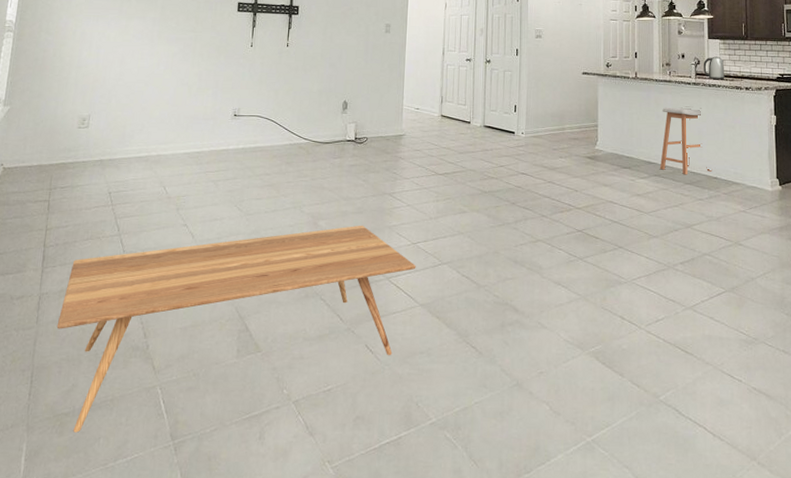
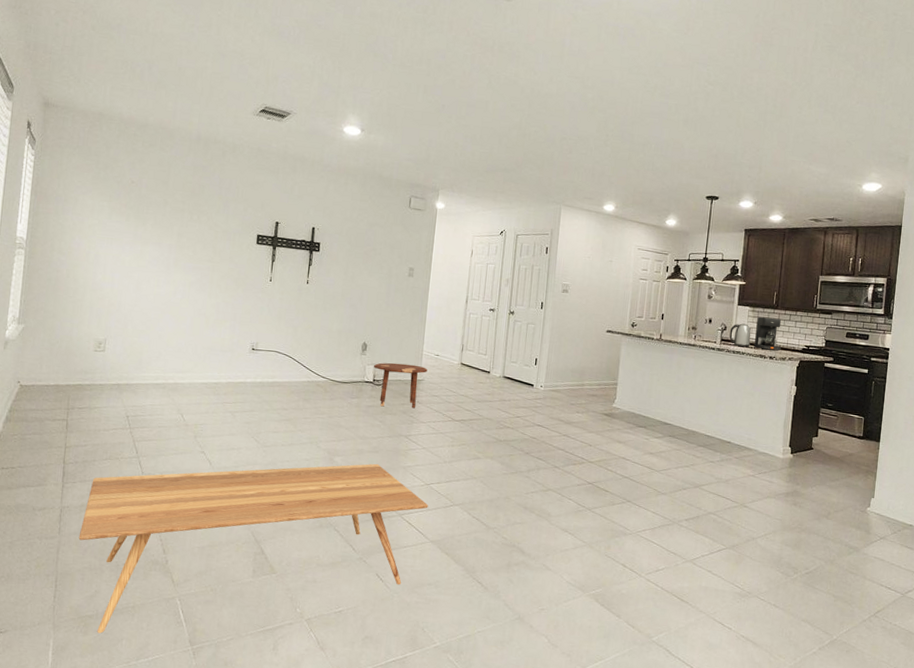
side table: none [355,119,409,165] -> present [374,362,428,409]
stool: present [659,106,713,175] -> none [674,370,727,438]
coffee maker: none [728,48,756,81] -> present [753,316,781,351]

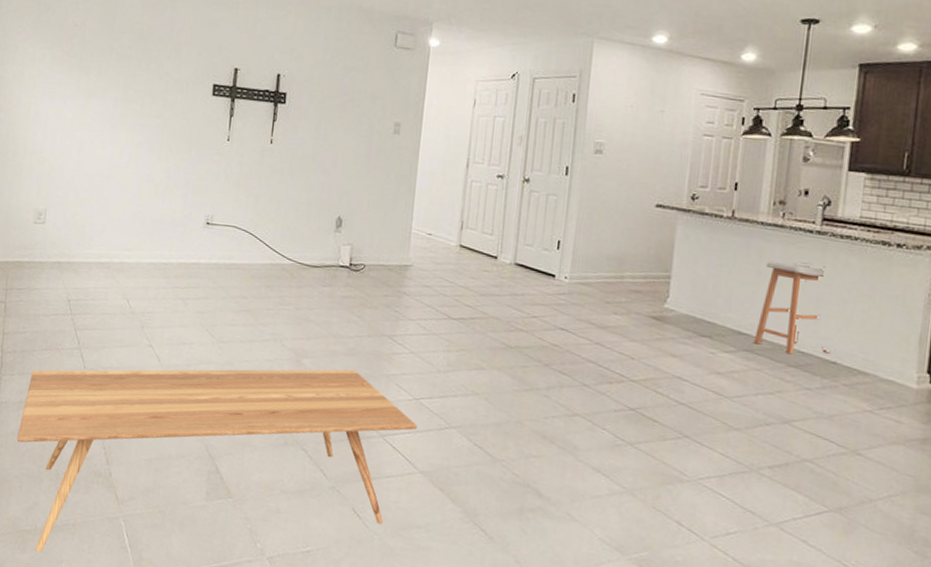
side table: present [374,362,428,409] -> none [351,242,418,302]
stool: none [674,370,727,438] -> present [753,260,831,355]
kettle: present [729,323,752,348] -> none [835,196,870,231]
coffee maker: present [753,316,781,351] -> none [872,186,915,236]

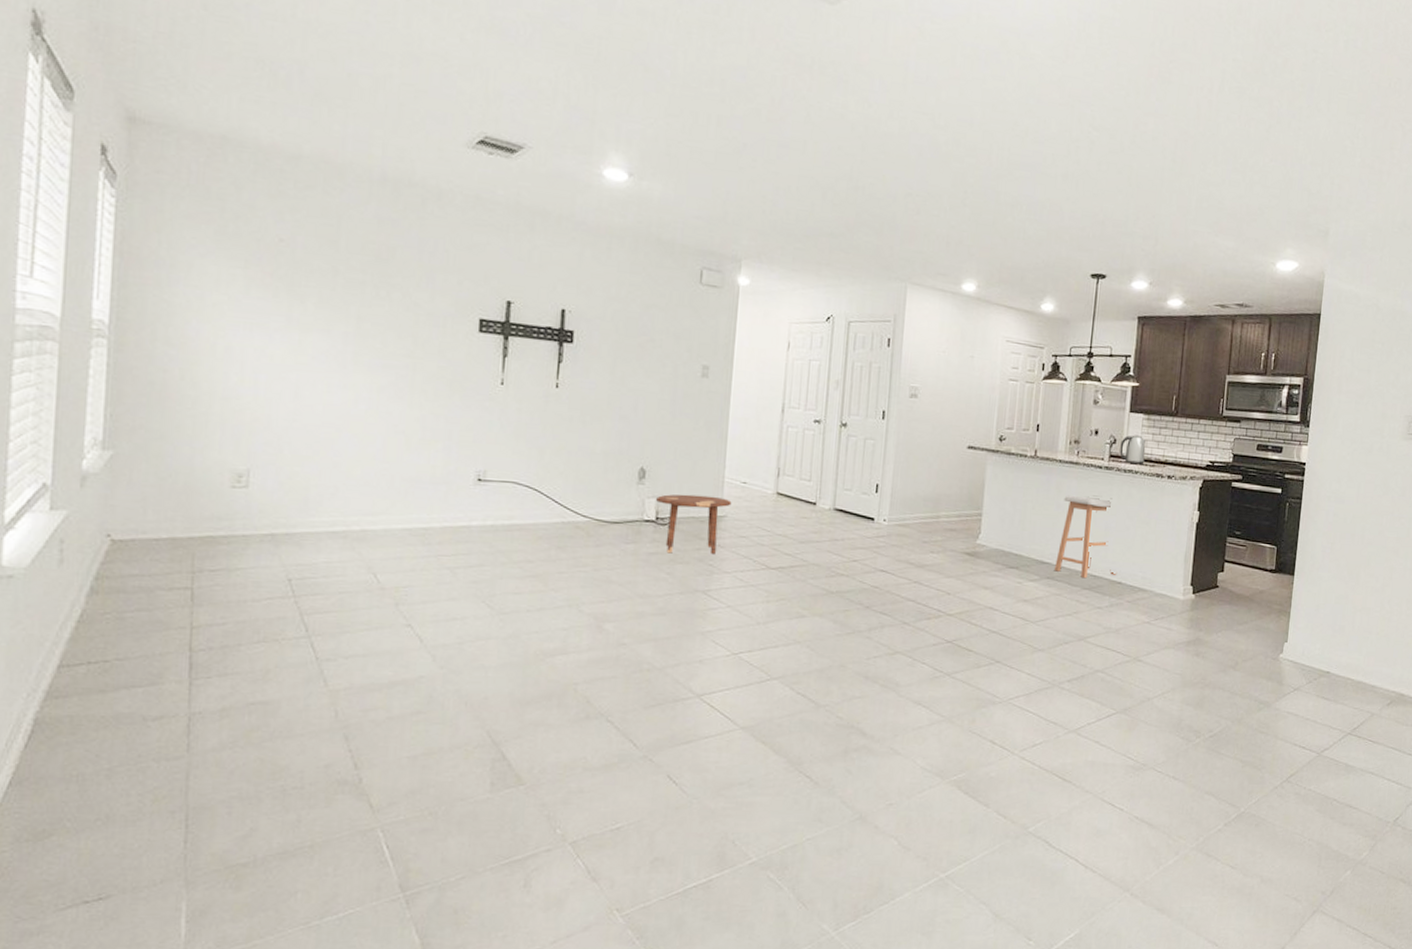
coffee table: present [16,369,418,552] -> none [219,629,737,887]
side table: none [351,242,418,302] -> present [656,494,732,555]
kettle: none [835,196,870,231] -> present [1119,435,1147,465]

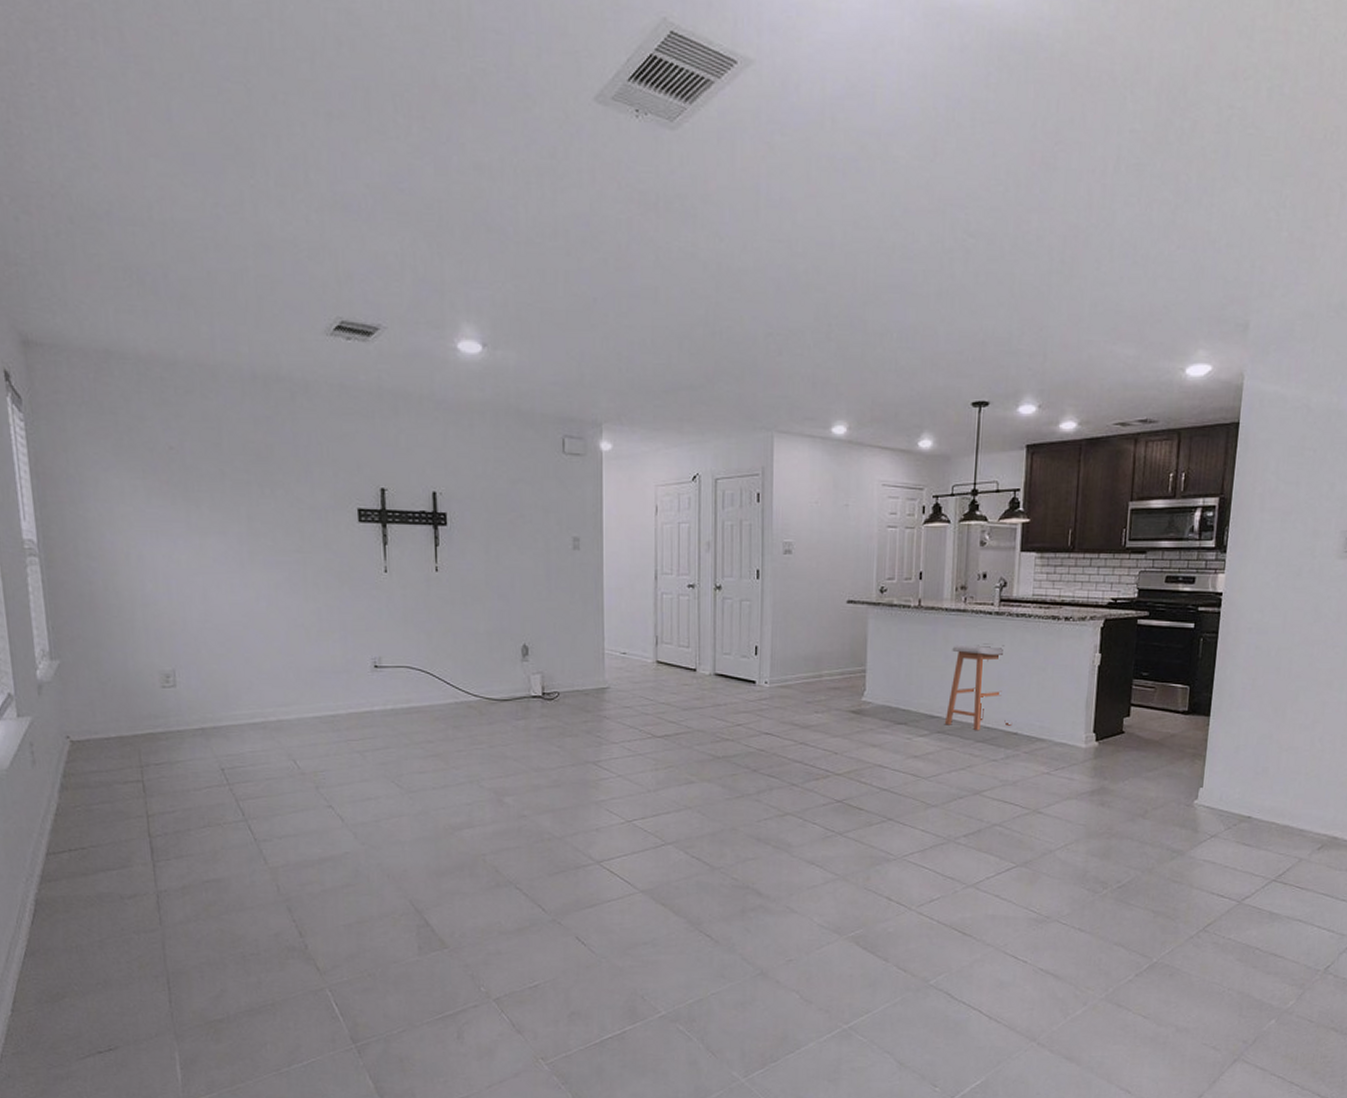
side table: present [656,494,732,555] -> none [541,668,613,727]
kettle: present [1119,435,1147,465] -> none [1011,576,1040,608]

